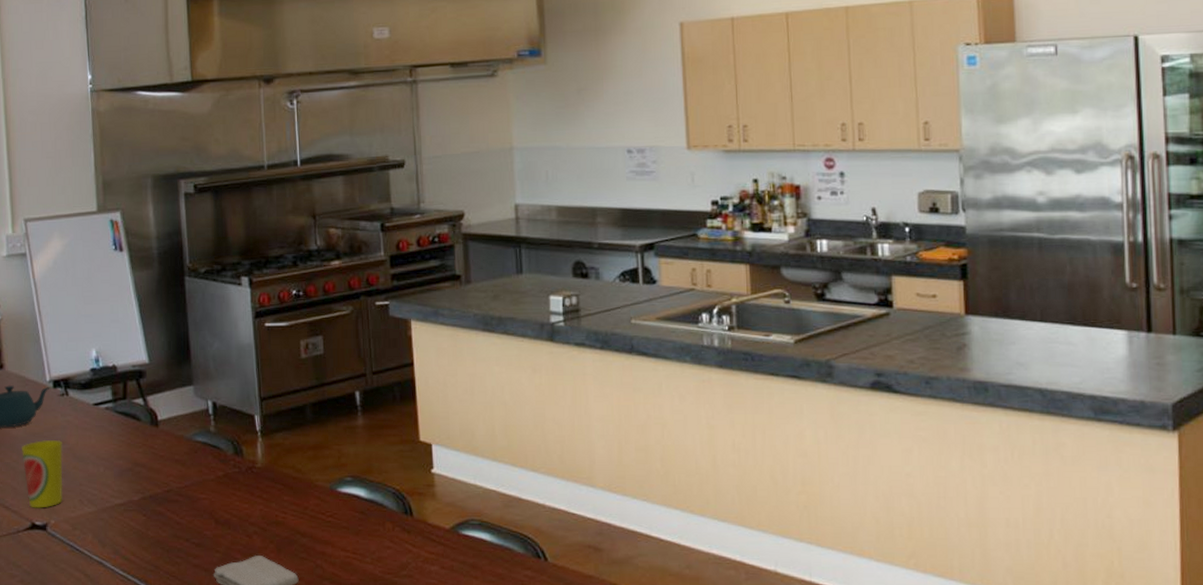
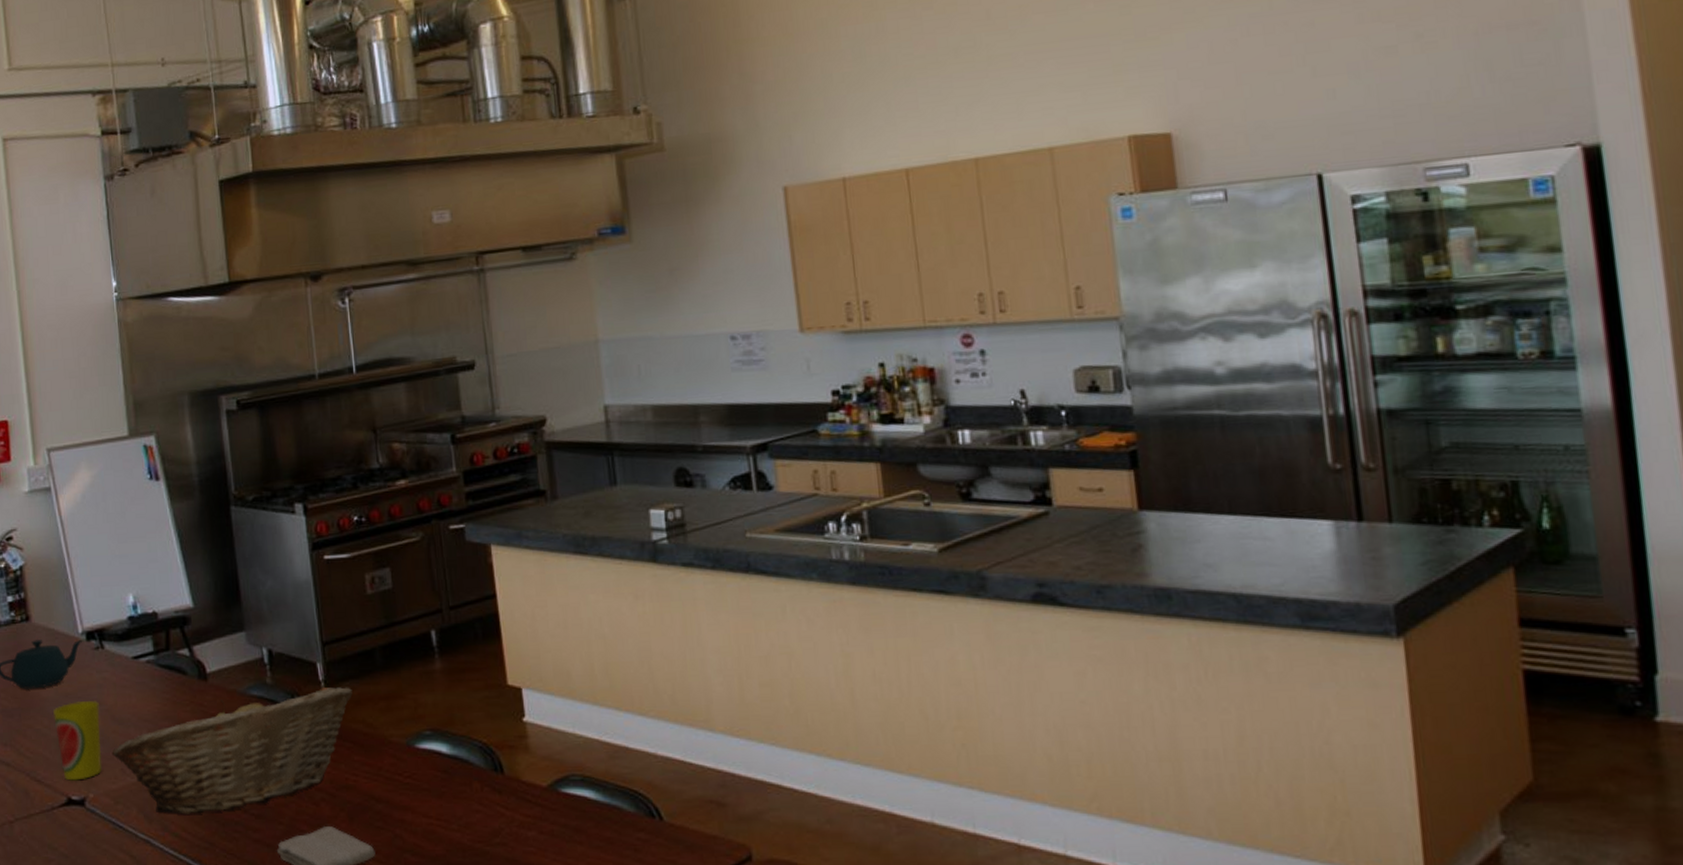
fruit basket: none [72,437,285,541] -> present [112,687,353,814]

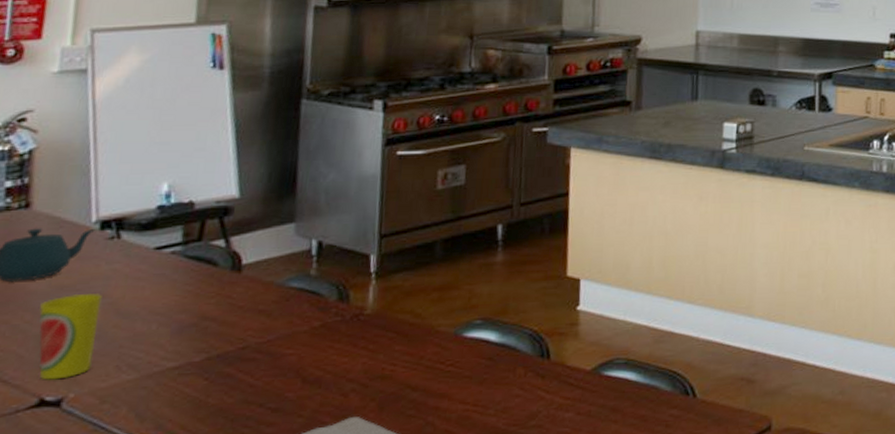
fruit basket: present [112,687,353,814] -> none [107,278,405,412]

